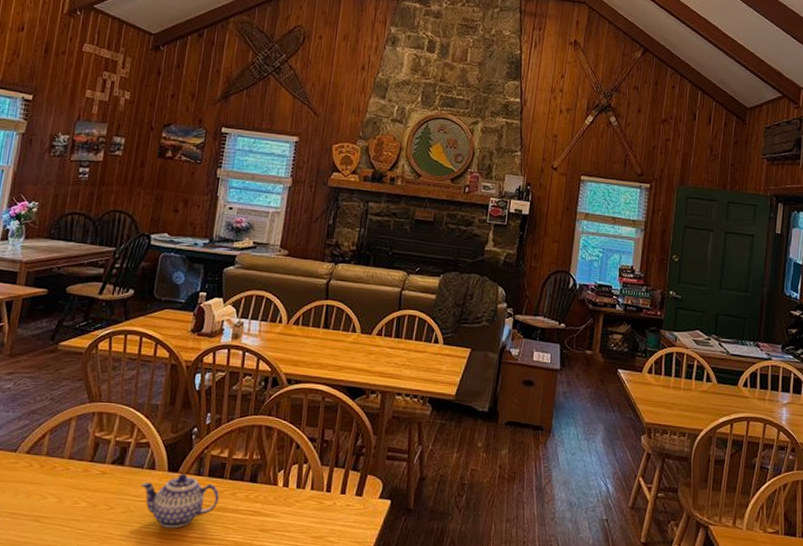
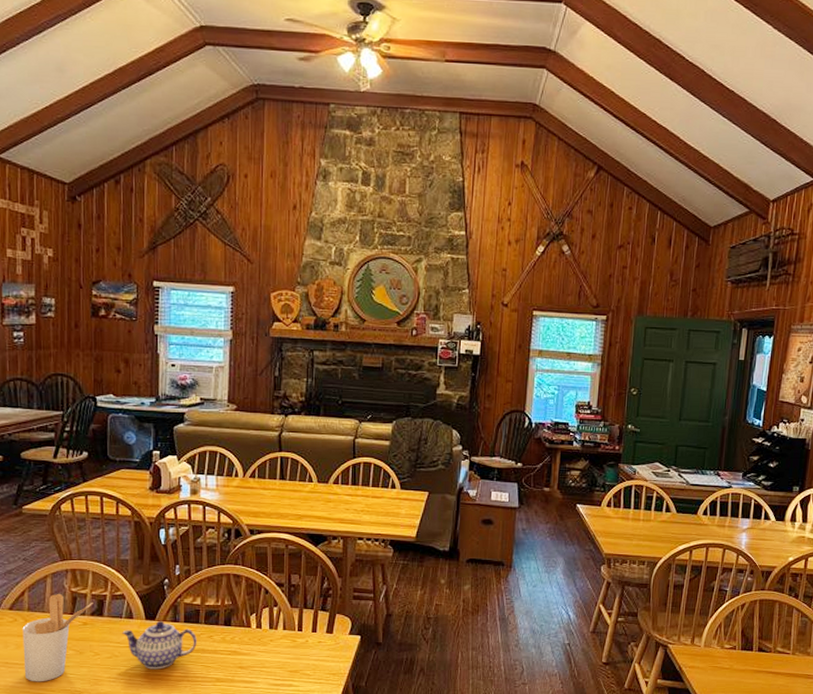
utensil holder: none [30,437,116,537] -> present [22,593,93,682]

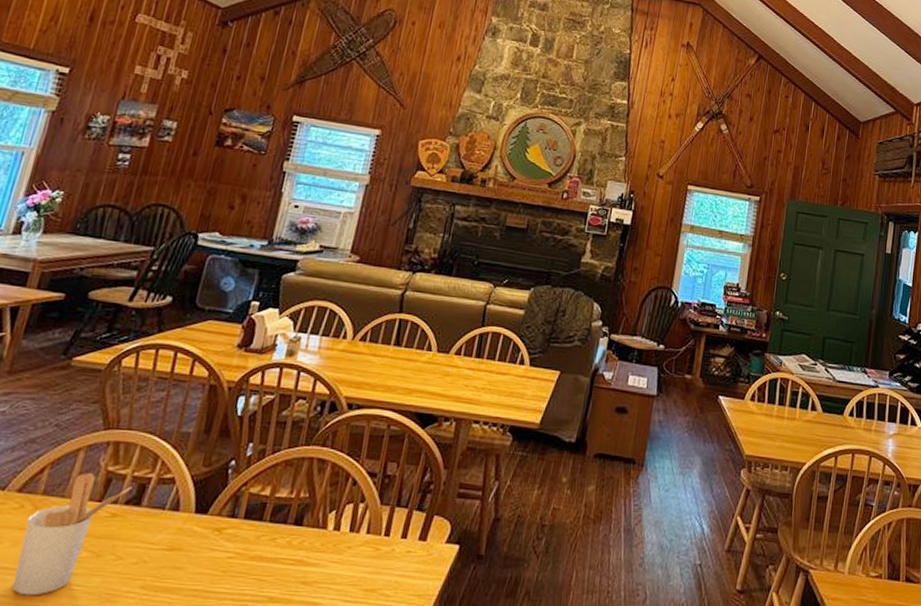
teapot: present [122,620,197,670] -> none [160,514,256,583]

